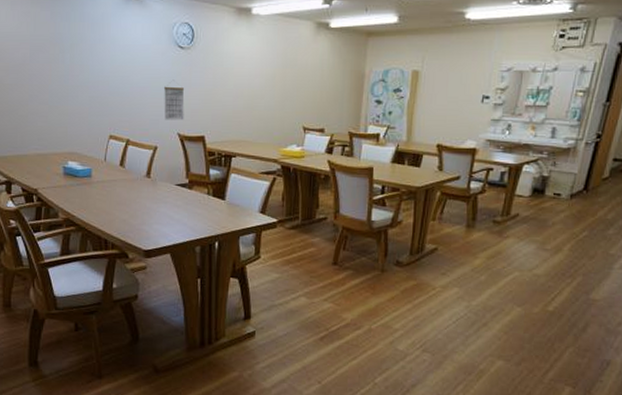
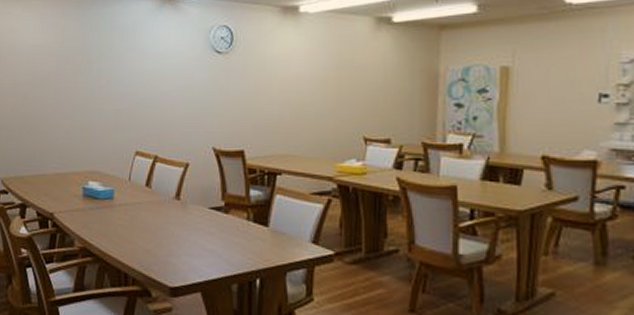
calendar: present [164,86,185,121] -> none [198,95,222,133]

